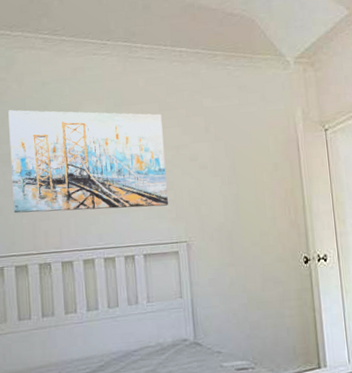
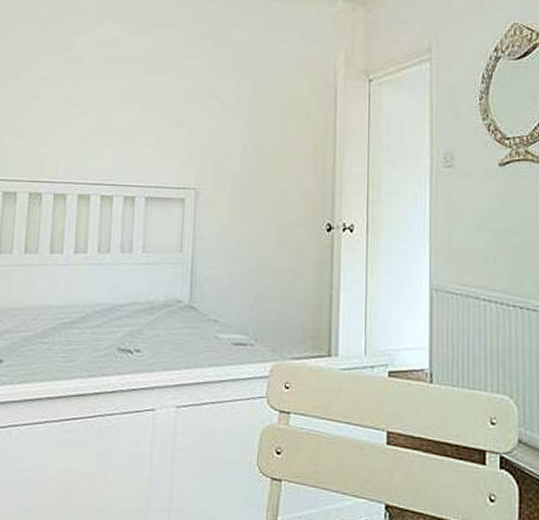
wall art: present [8,110,168,214] -> none [10,19,185,145]

